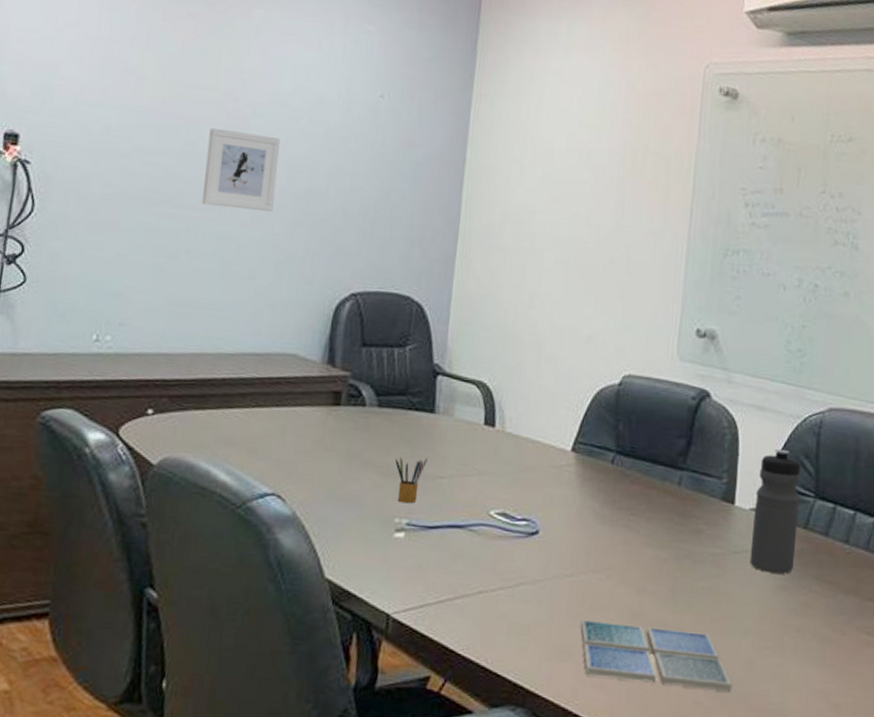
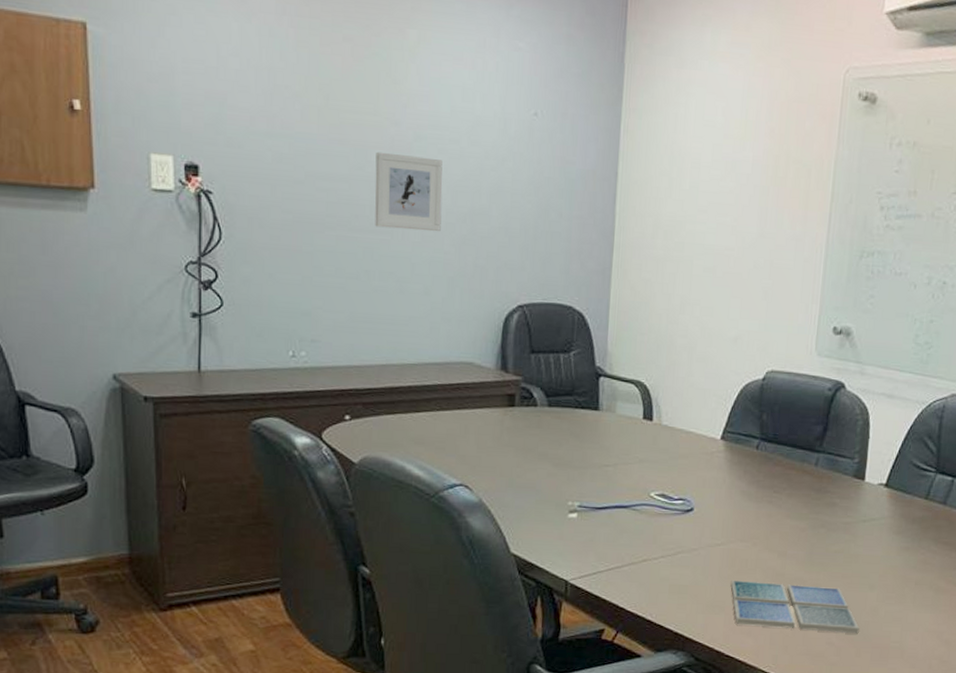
pencil box: present [395,457,428,504] -> none [566,450,594,489]
water bottle: present [749,448,801,574] -> none [877,431,924,538]

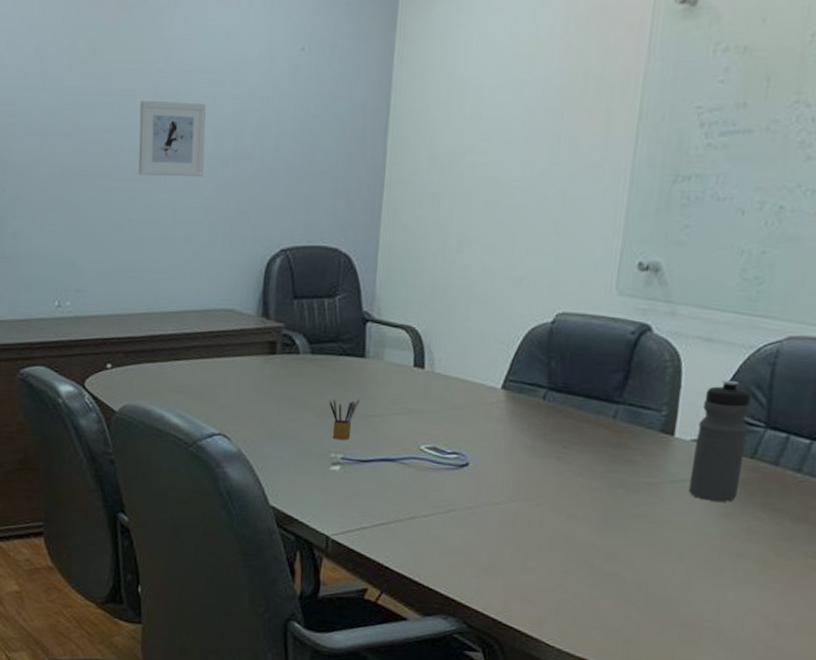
pencil box: none [566,450,594,489] -> present [329,399,359,440]
drink coaster: present [730,580,860,634] -> none [510,542,665,610]
water bottle: none [877,431,924,538] -> present [688,380,751,502]

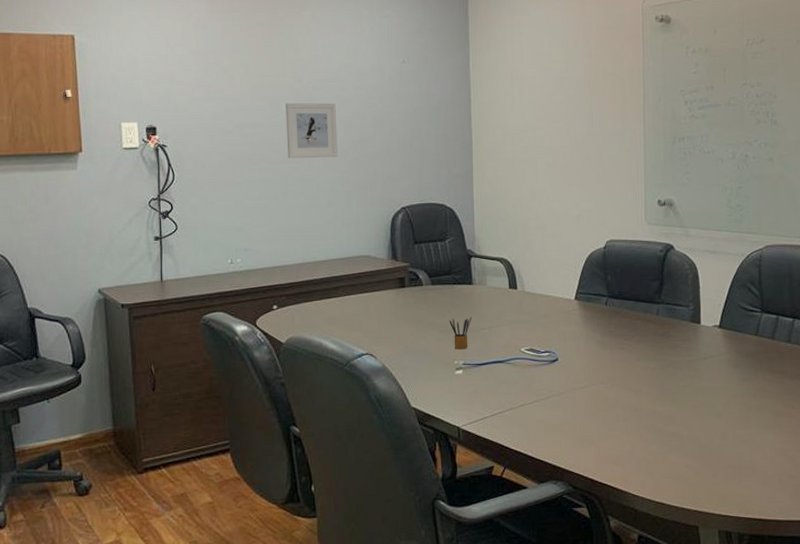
water bottle: present [688,380,751,502] -> none [716,280,751,370]

